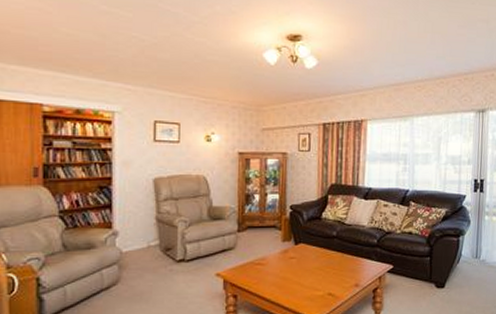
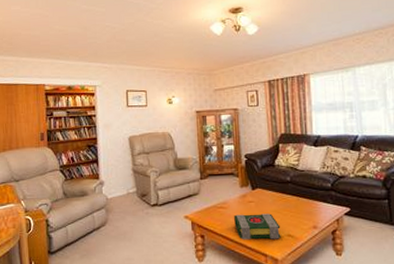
book: none [272,271,322,300] -> present [234,213,281,240]

